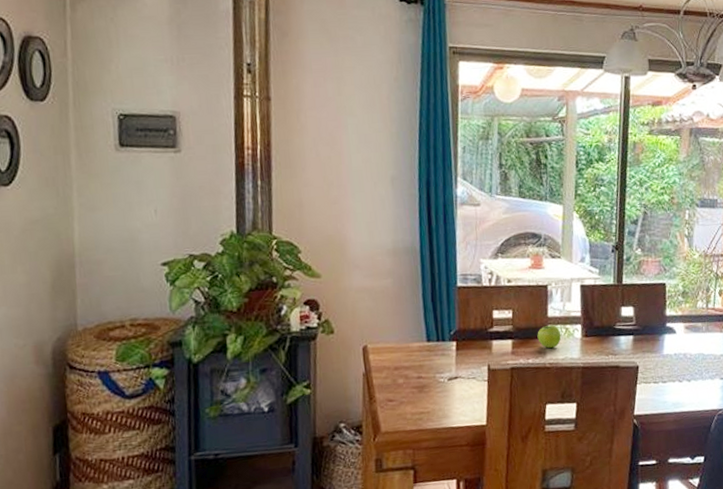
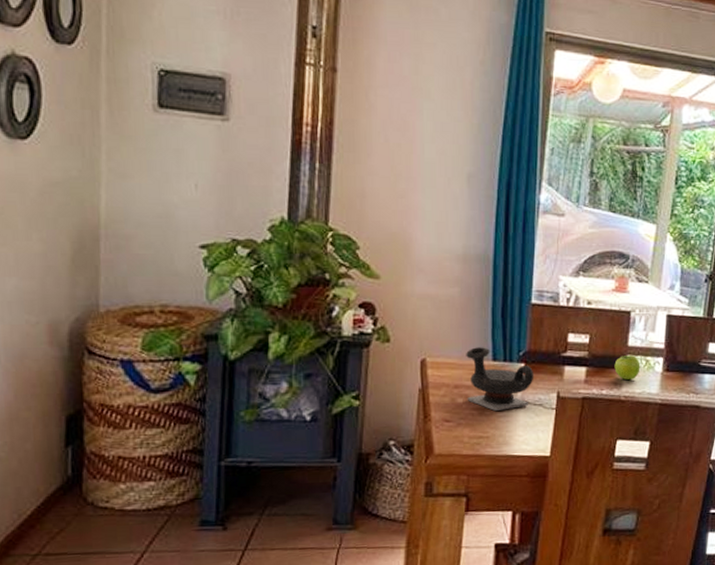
teapot: none [402,330,466,387] -> present [466,347,534,411]

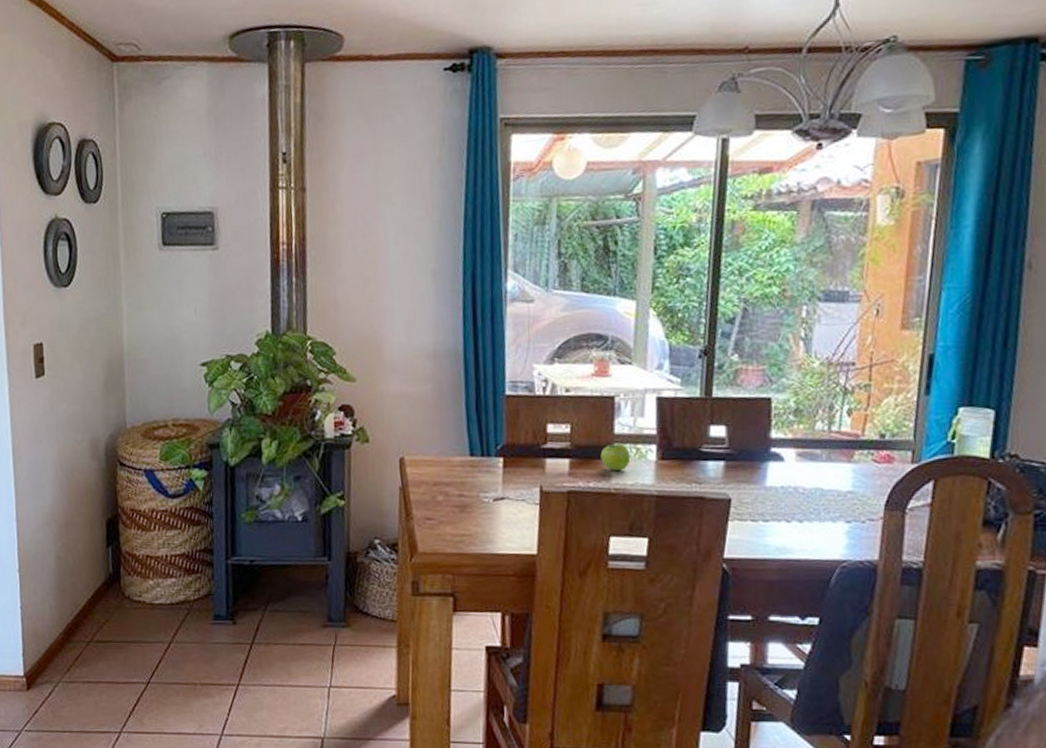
teapot: present [466,347,534,411] -> none [443,443,514,508]

